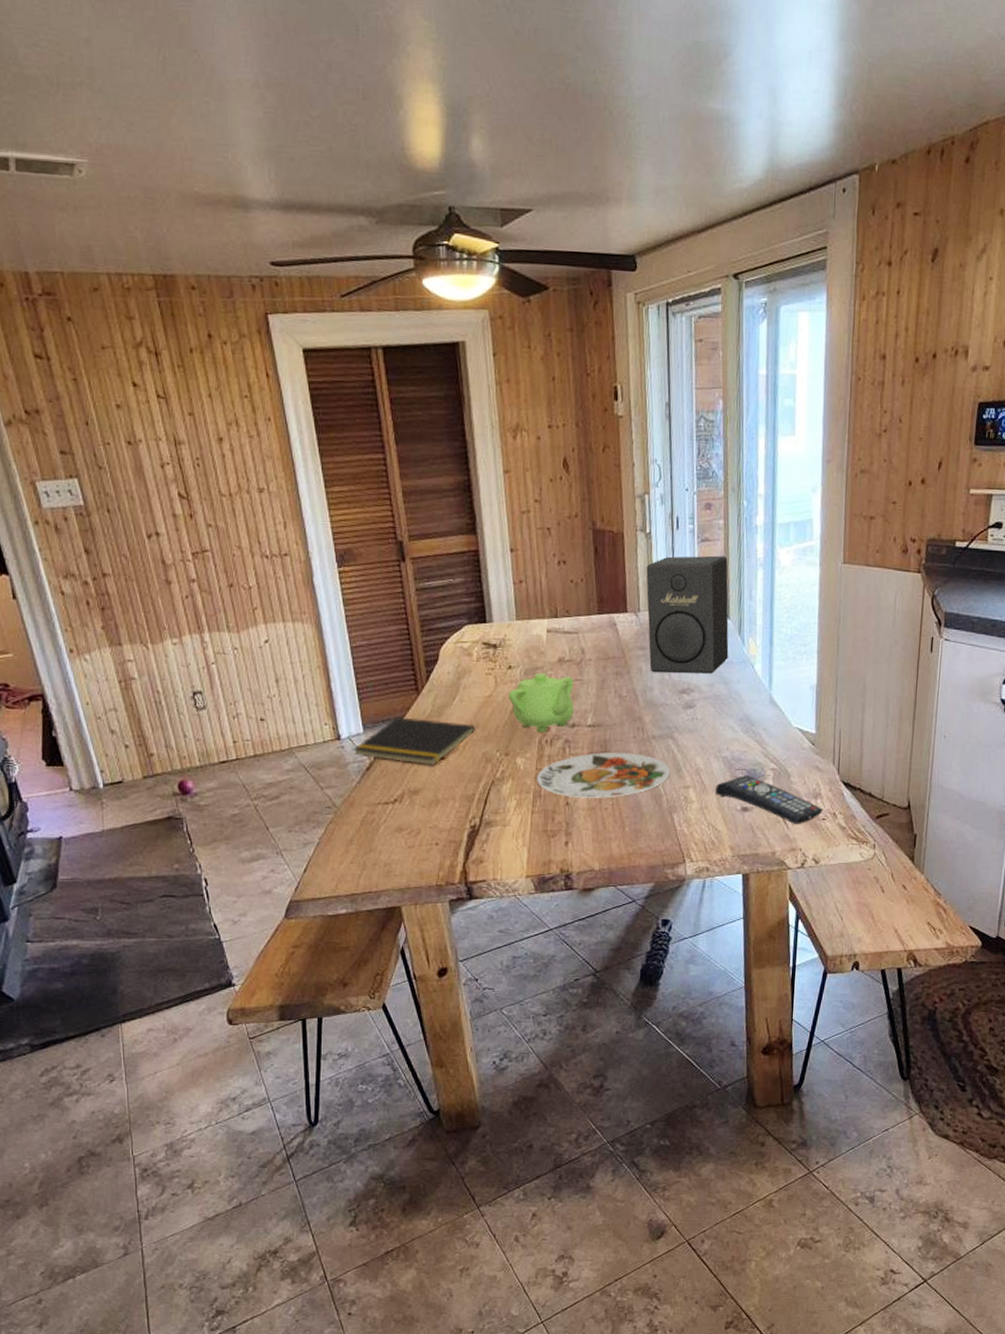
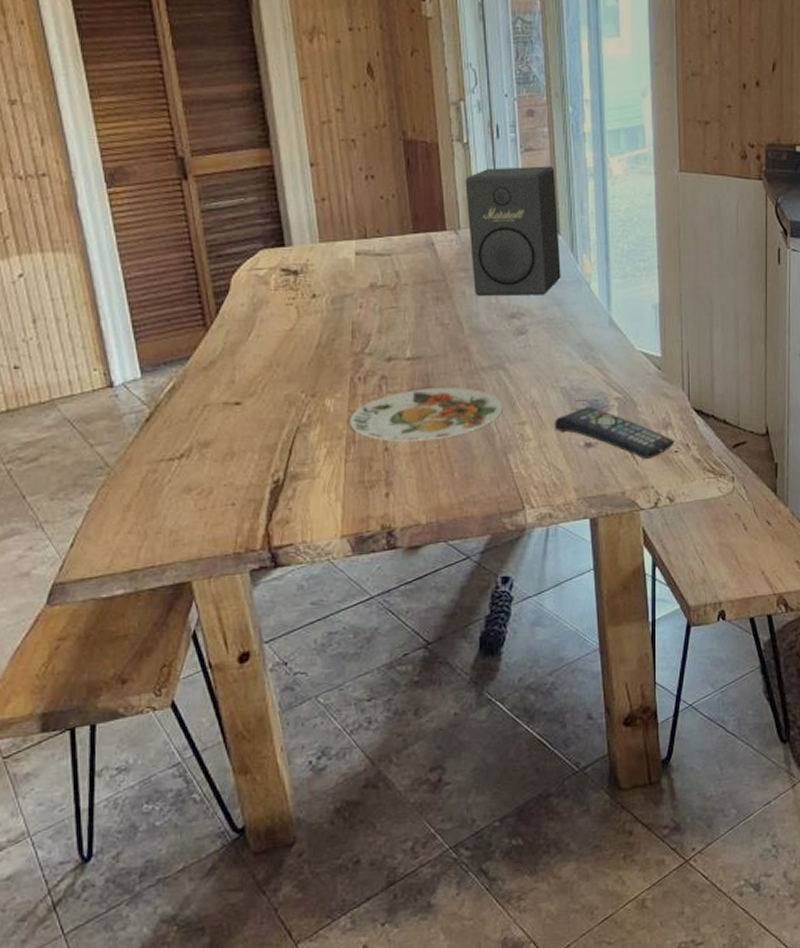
notepad: present [353,717,476,766] -> none [128,357,276,413]
teapot: present [508,673,575,733] -> none [312,301,391,369]

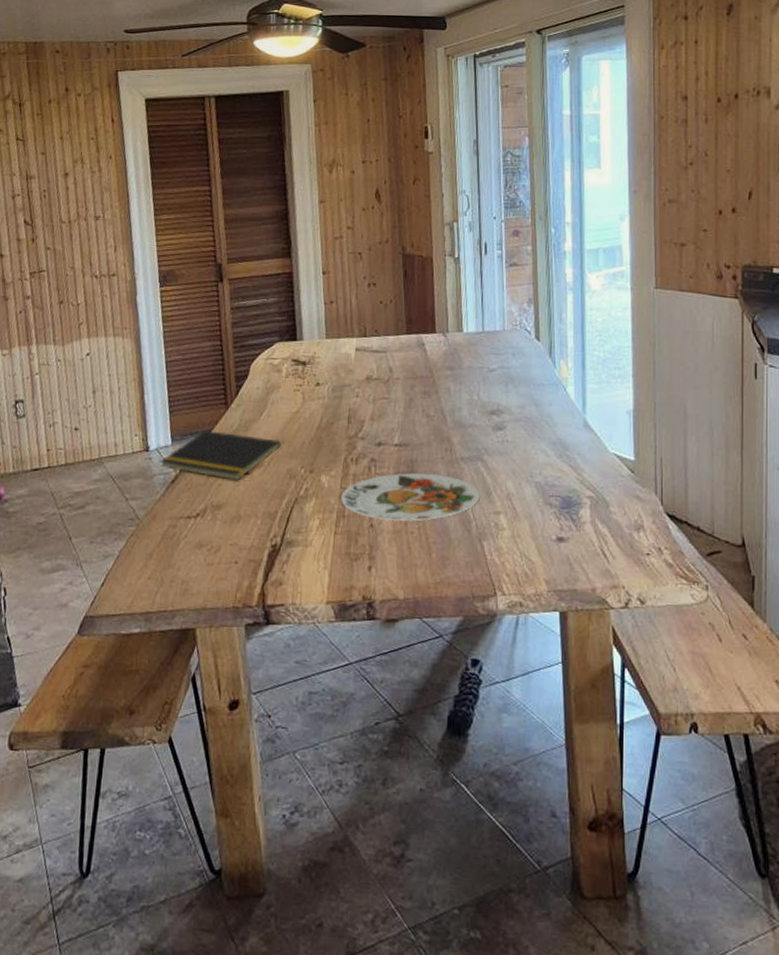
notepad: none [128,357,276,413] -> present [159,430,282,481]
speaker: present [465,166,561,297] -> none [454,279,539,395]
remote control: present [554,407,675,460] -> none [527,502,647,560]

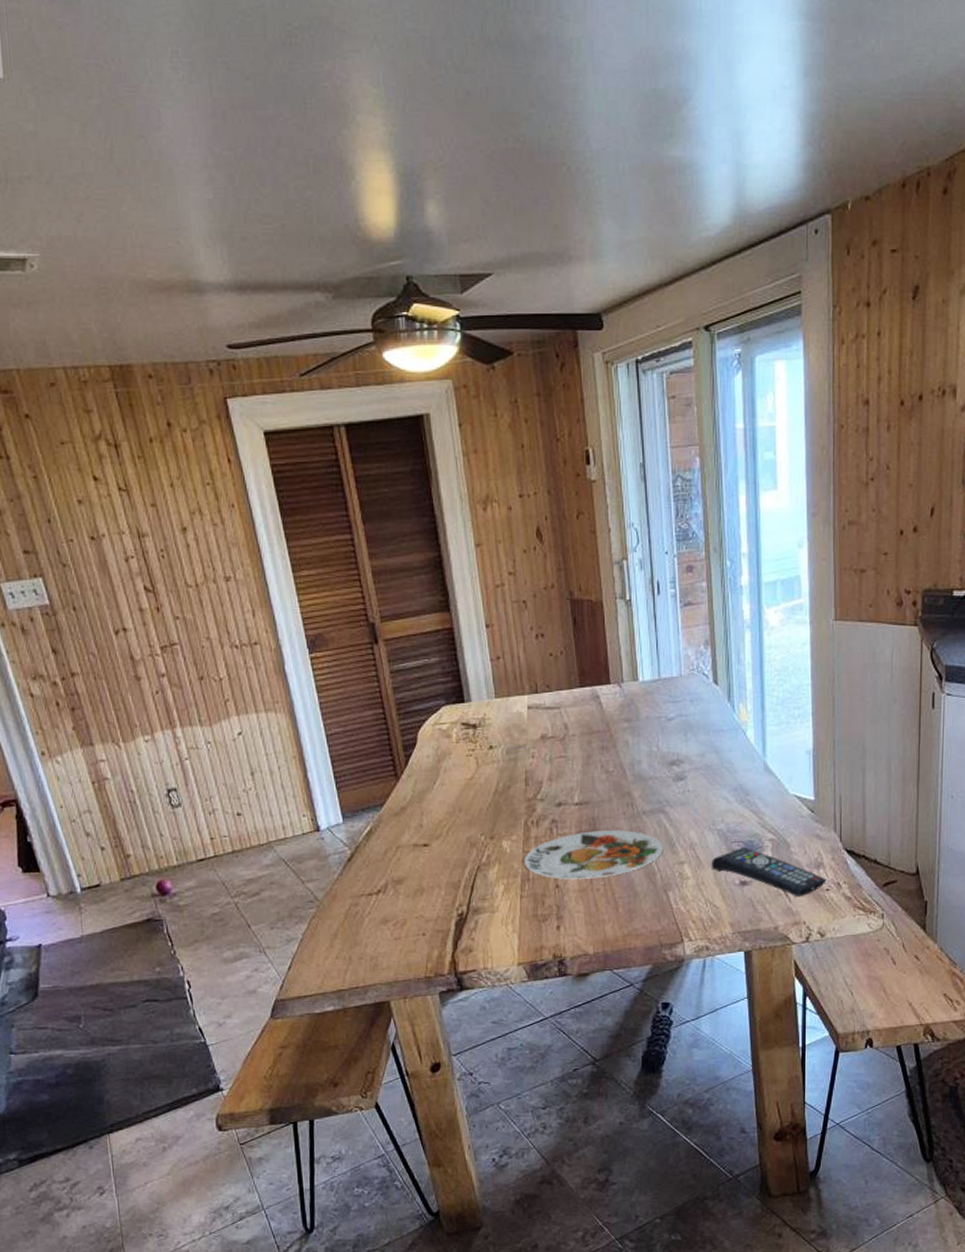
notepad: present [159,430,282,481] -> none [333,804,459,854]
remote control: none [527,502,647,560] -> present [711,848,827,897]

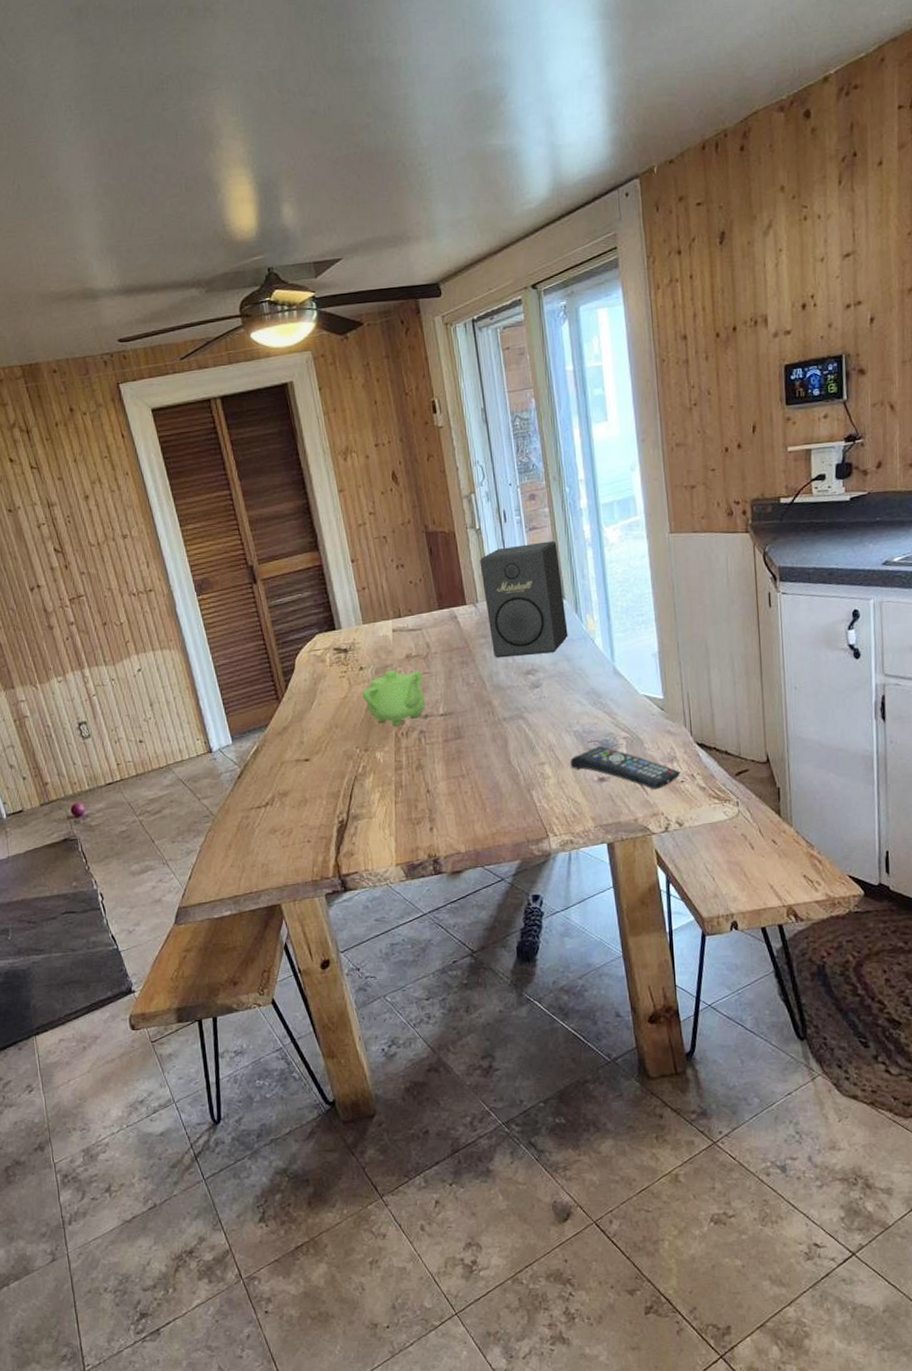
teapot: none [490,752,560,814] -> present [361,670,426,727]
plate: present [524,830,663,879] -> none [397,736,525,785]
speaker: none [628,619,718,745] -> present [479,541,568,658]

